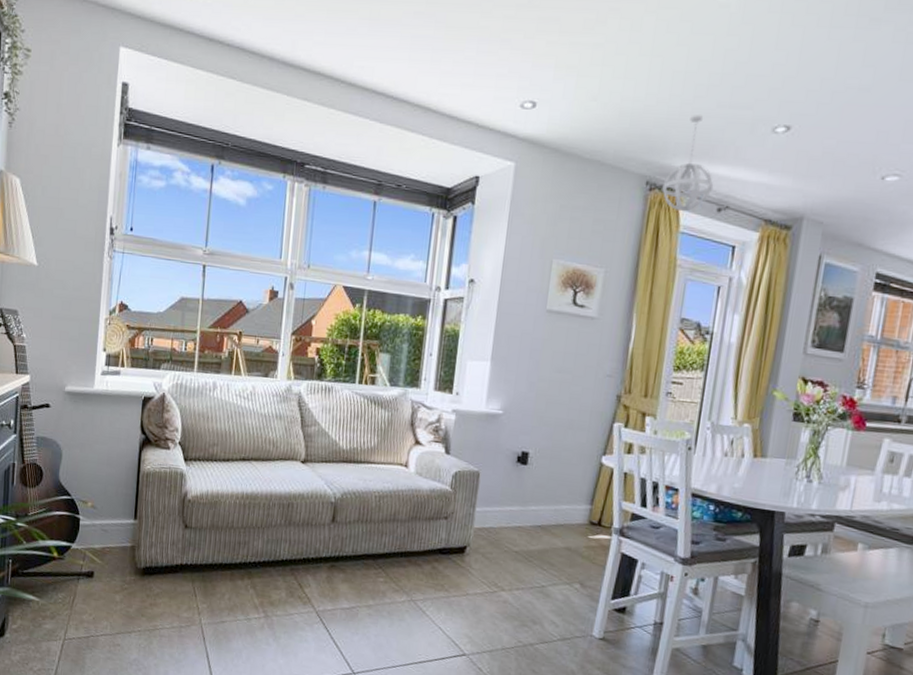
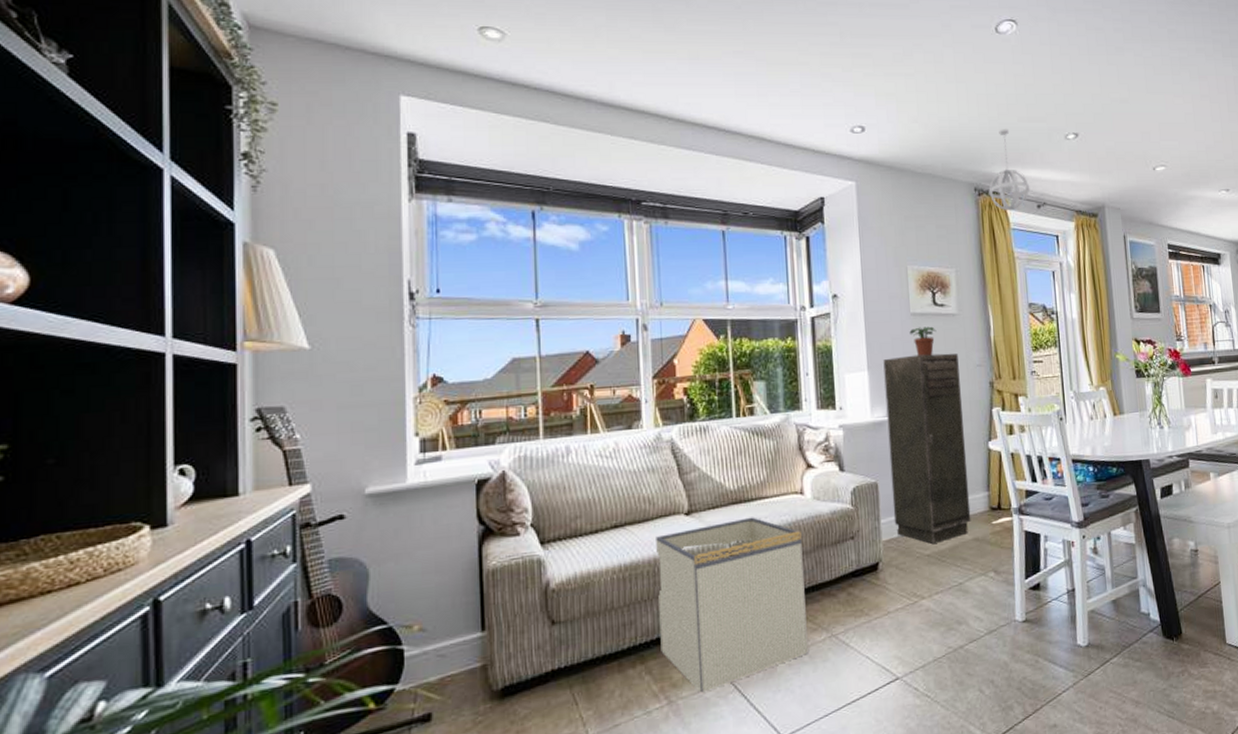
storage bin: none [265,475,400,617] -> present [656,517,809,693]
storage cabinet: none [488,352,588,543] -> present [883,353,971,544]
potted plant: none [541,325,571,357] -> present [909,326,937,356]

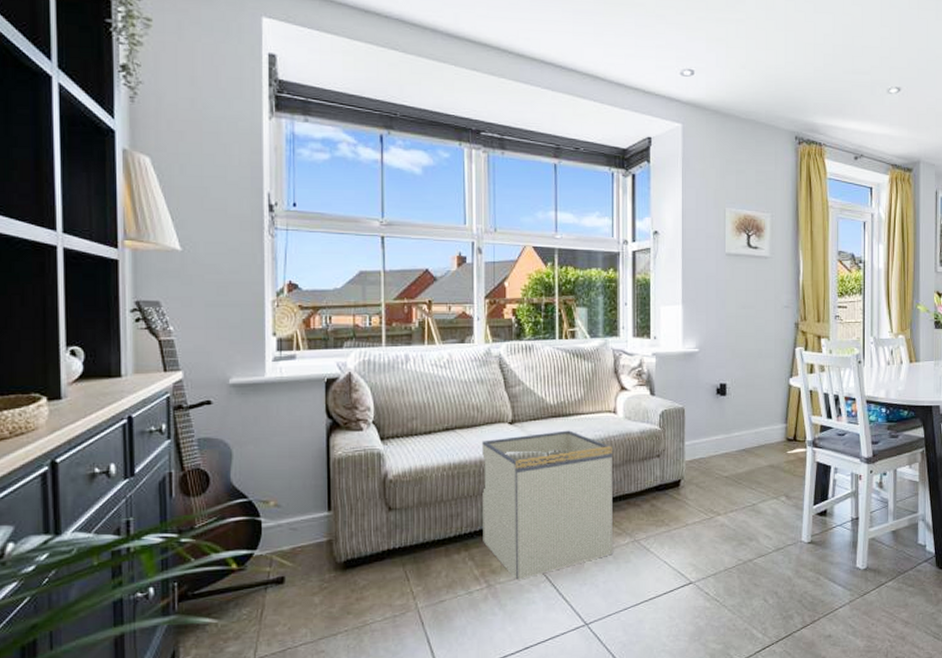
storage cabinet: present [883,353,971,544] -> none [697,293,768,467]
potted plant: present [909,326,937,356] -> none [723,267,749,294]
pendant light: present [988,129,1030,211] -> none [809,79,849,161]

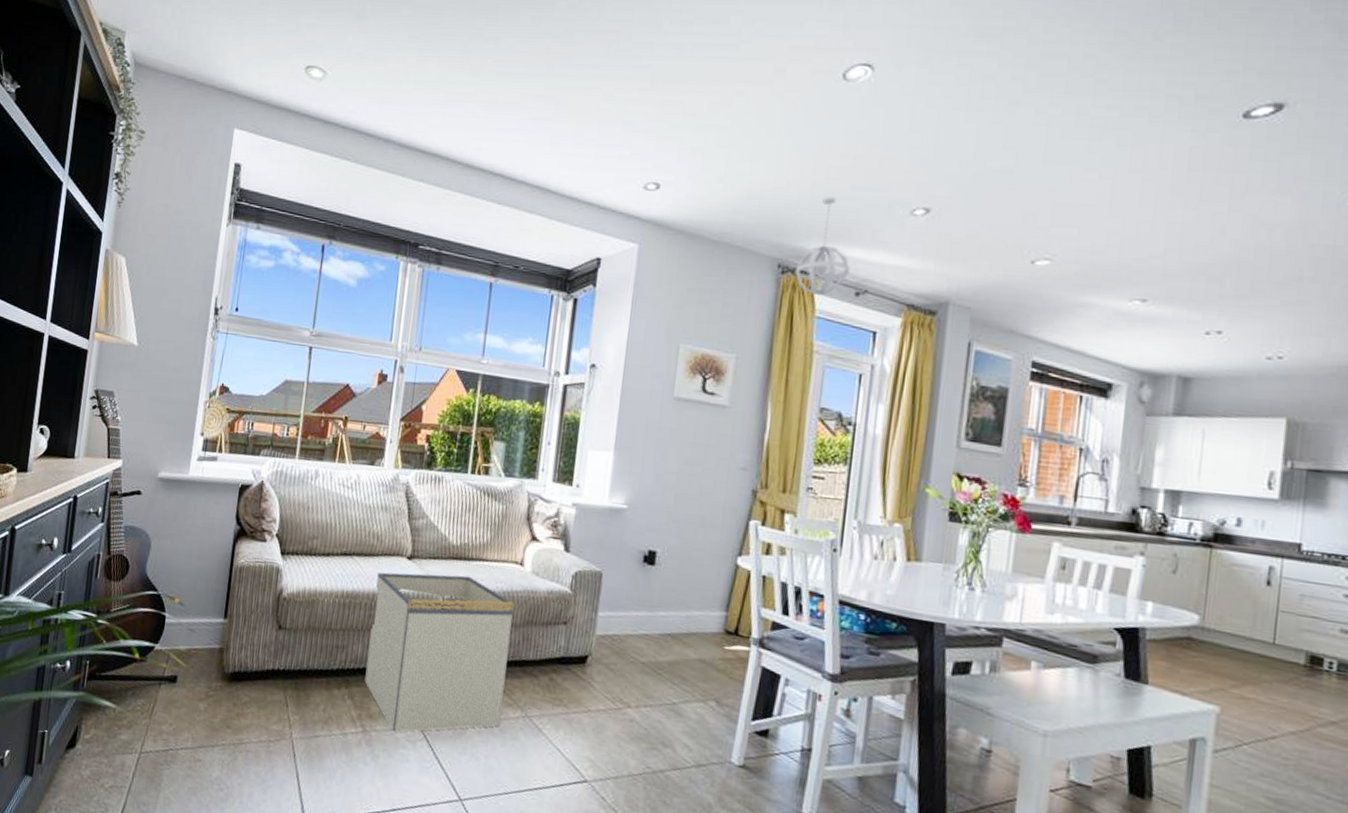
pendant light: none [809,79,849,161] -> present [795,197,851,296]

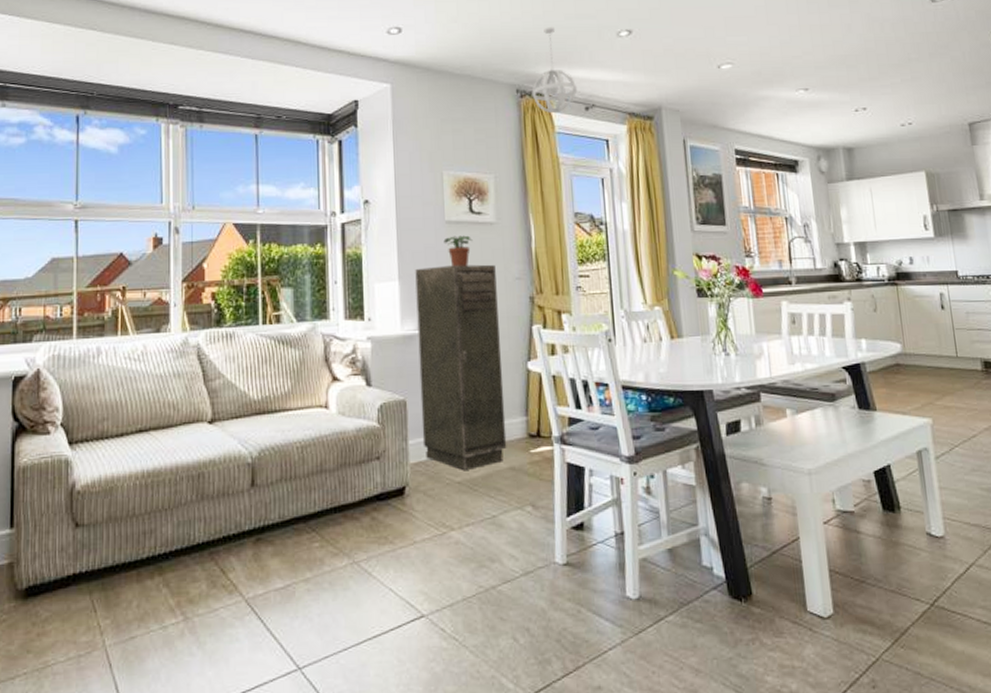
storage bin: present [364,572,514,732] -> none [179,429,330,612]
storage cabinet: none [612,442,720,653] -> present [415,264,507,470]
potted plant: none [668,414,700,448] -> present [443,235,473,267]

